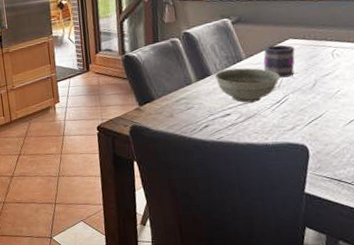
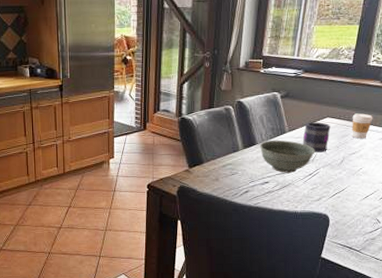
coffee cup: none [319,30,345,58] -> present [352,113,373,139]

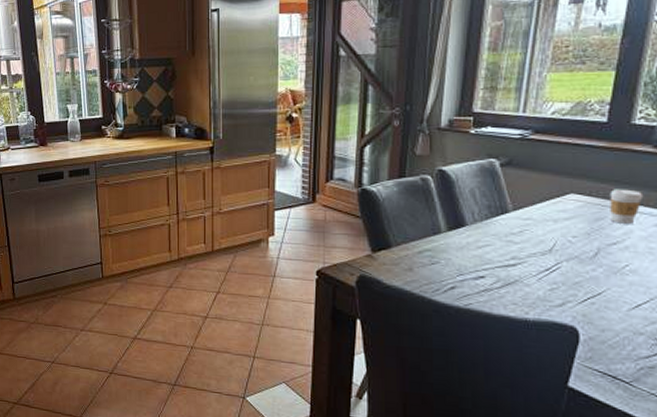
bowl: present [259,140,315,173] -> none [470,222,554,266]
mug: present [302,121,331,153] -> none [533,198,577,241]

